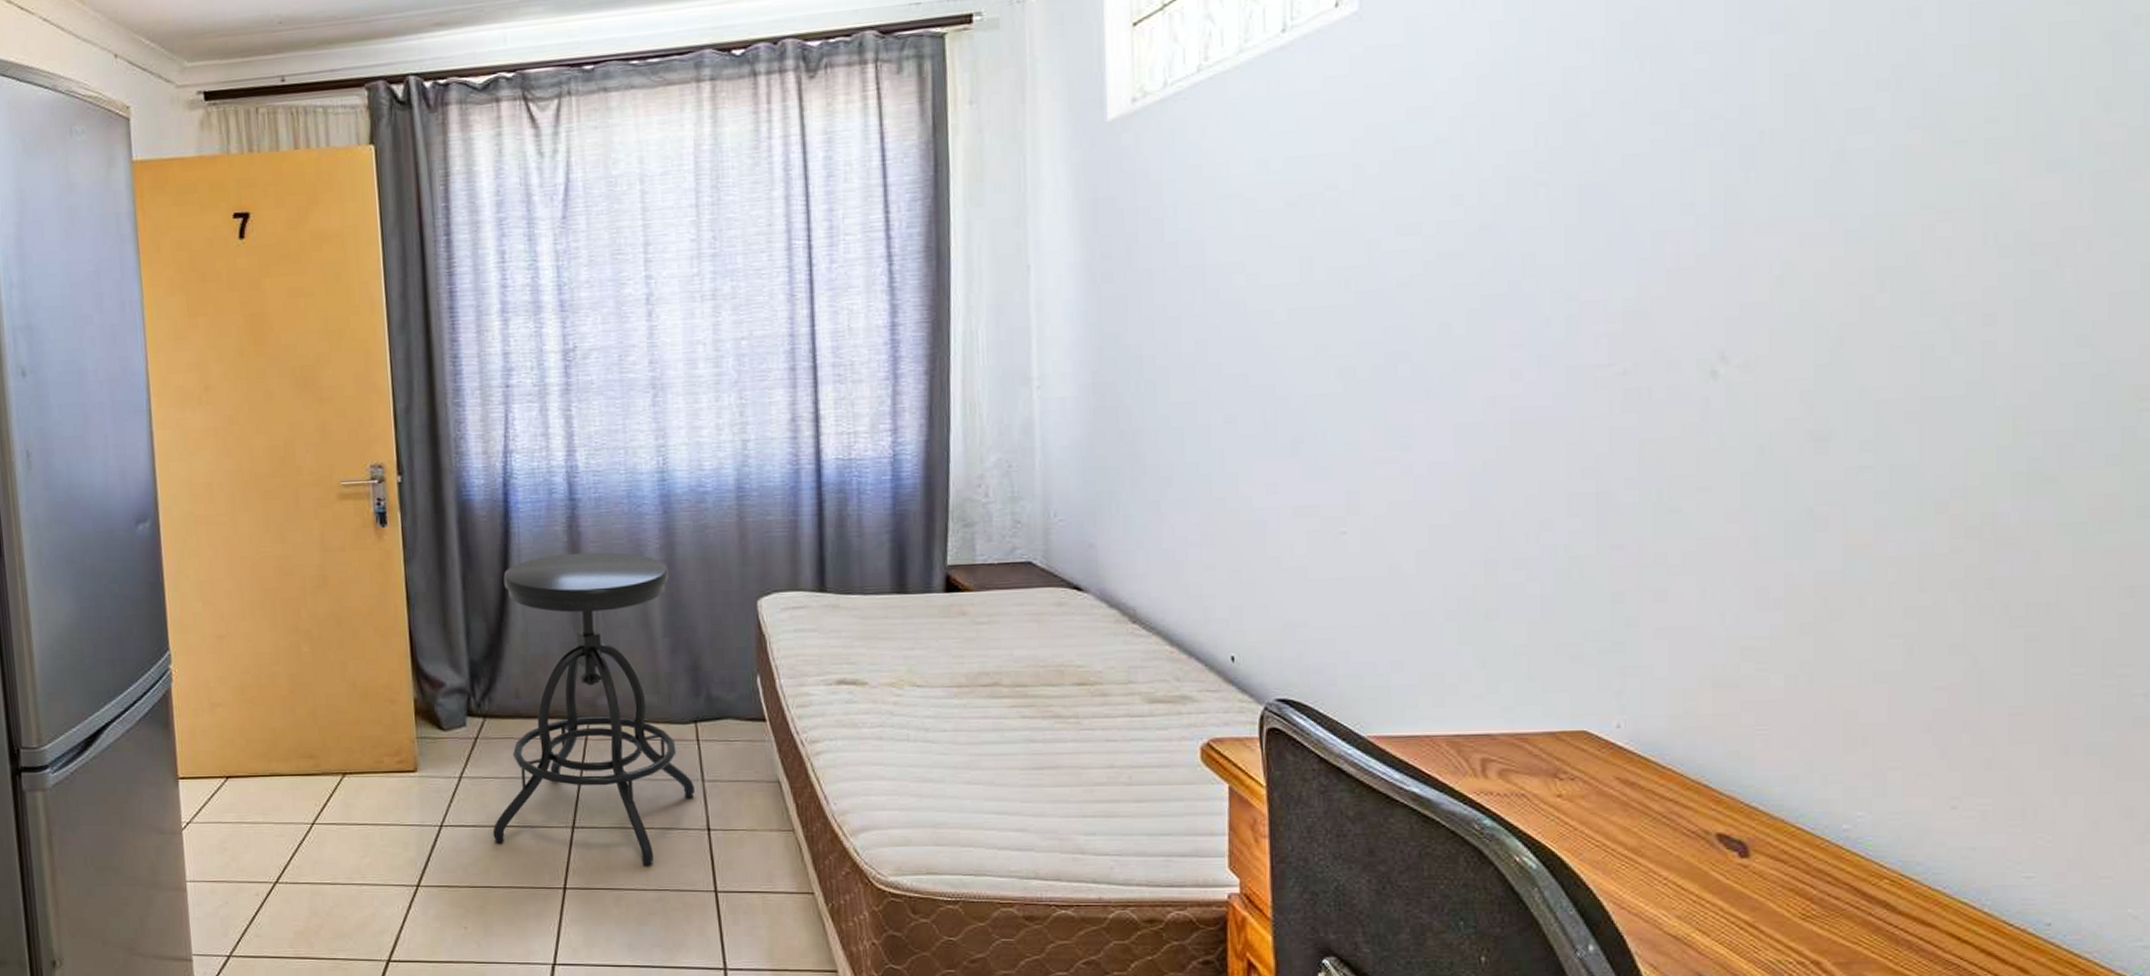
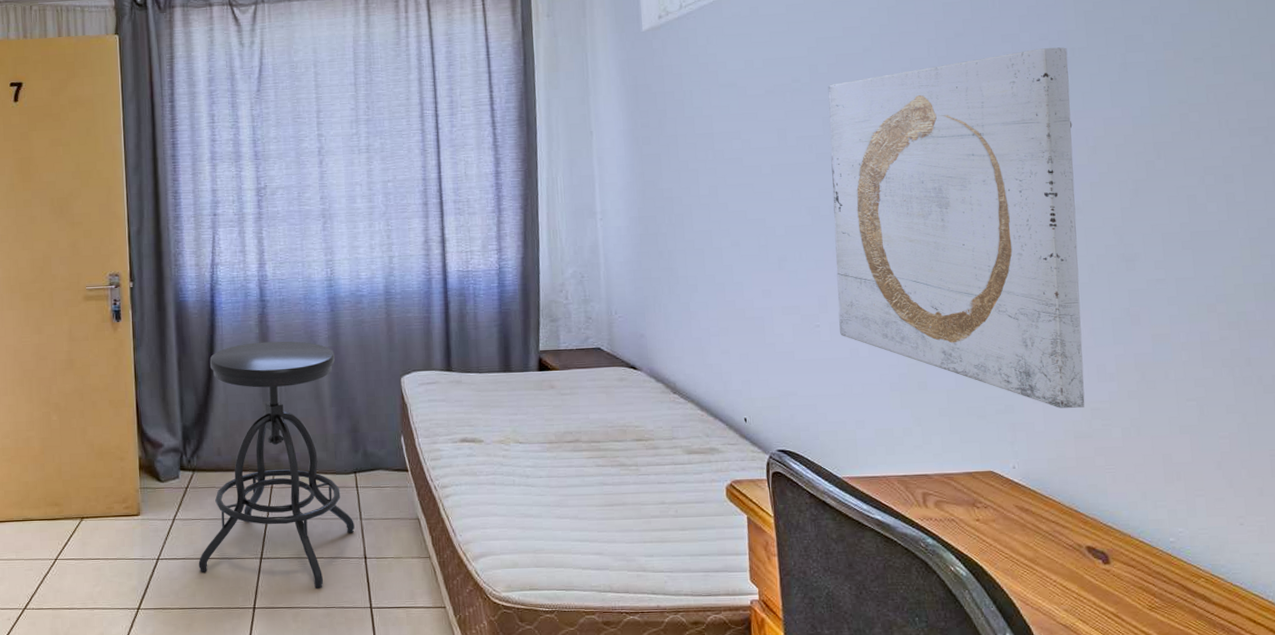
wall art: none [1375,129,1752,647] -> present [827,47,1085,409]

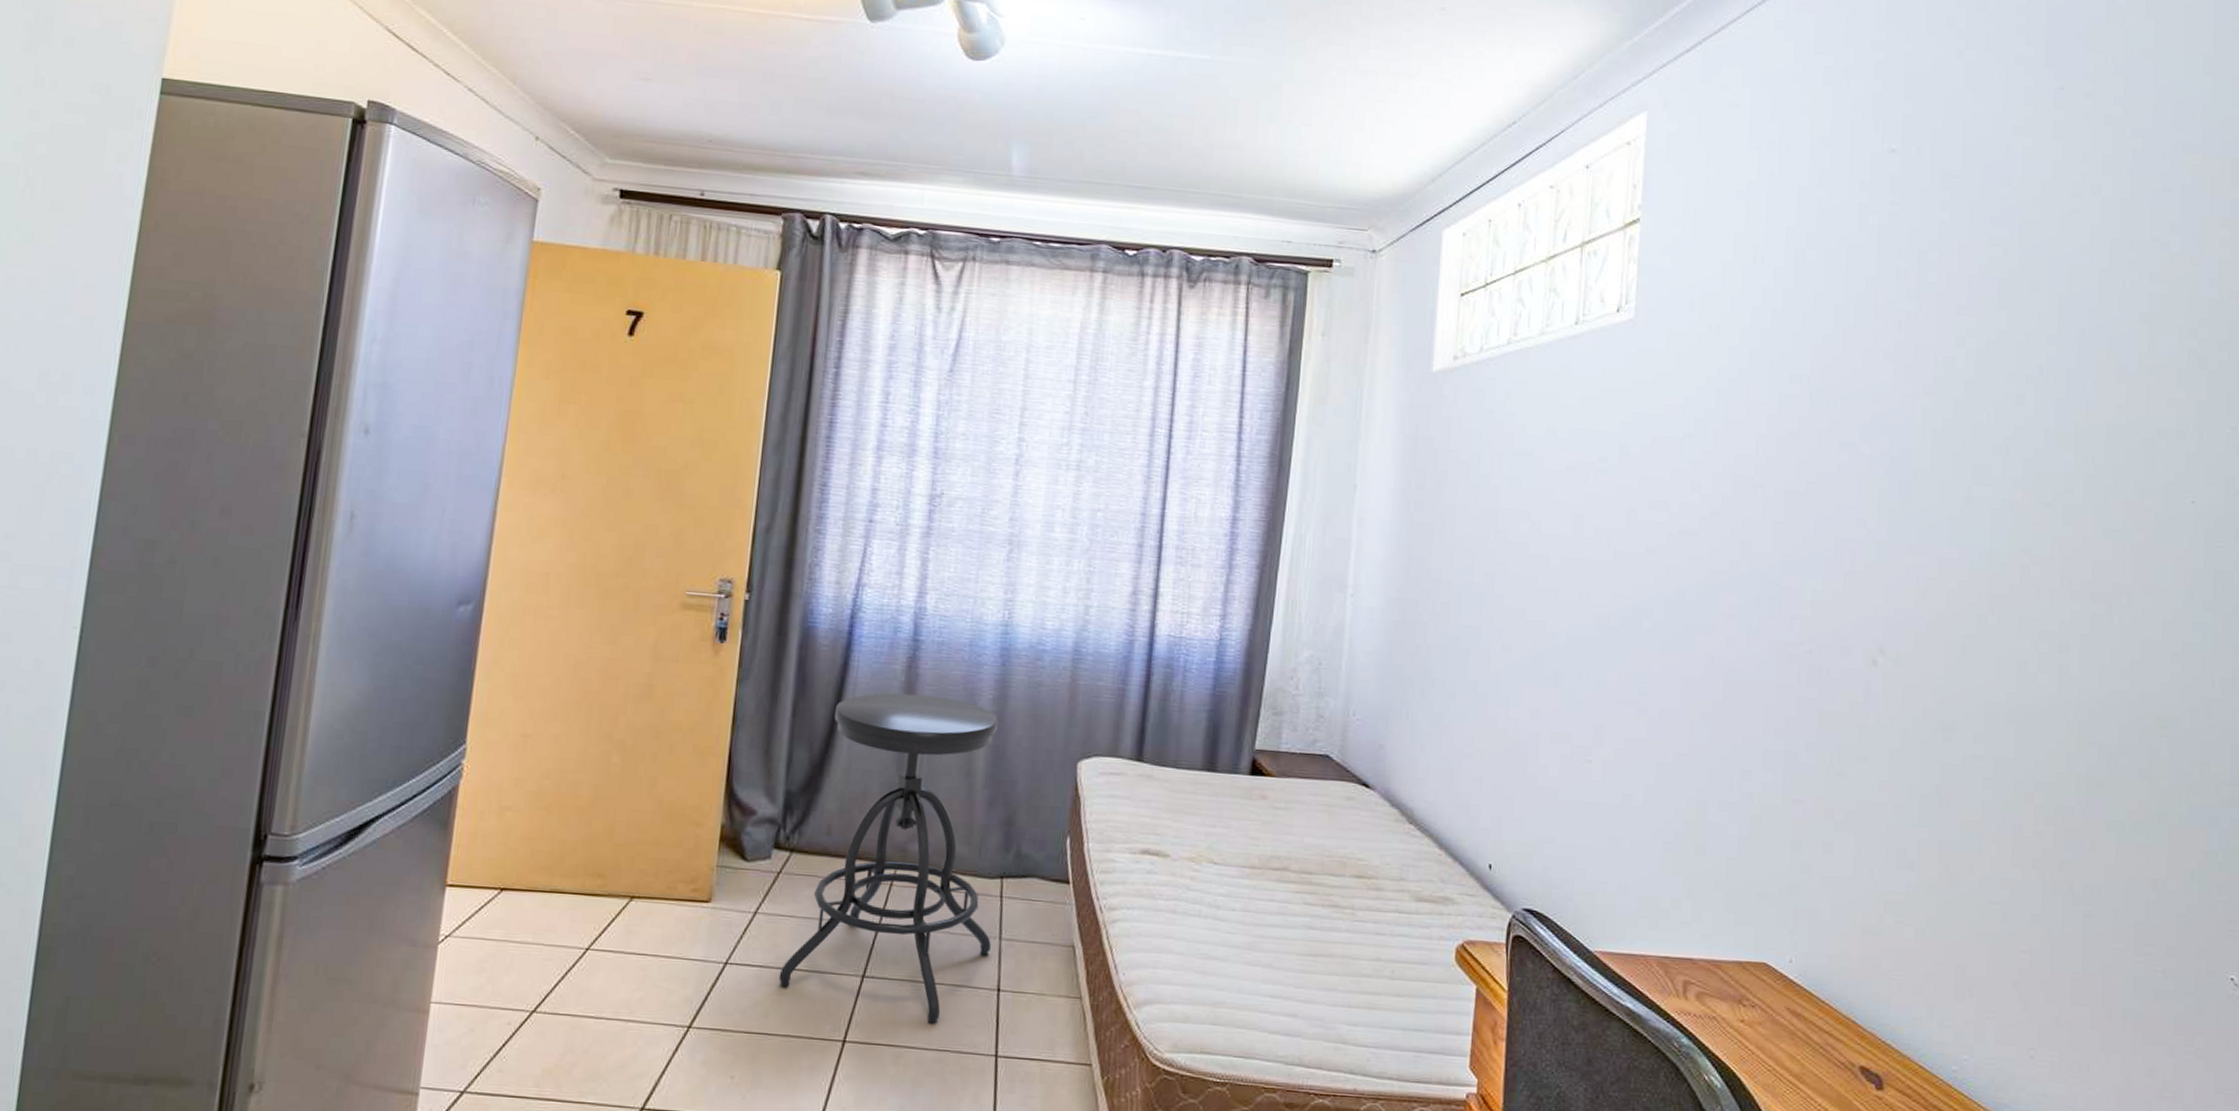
wall art: present [827,47,1085,409] -> none [1614,464,1909,899]

